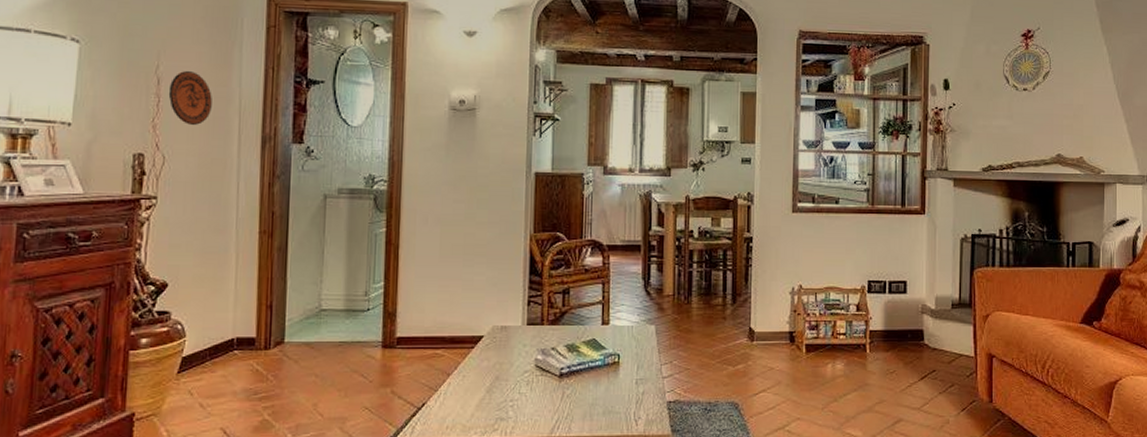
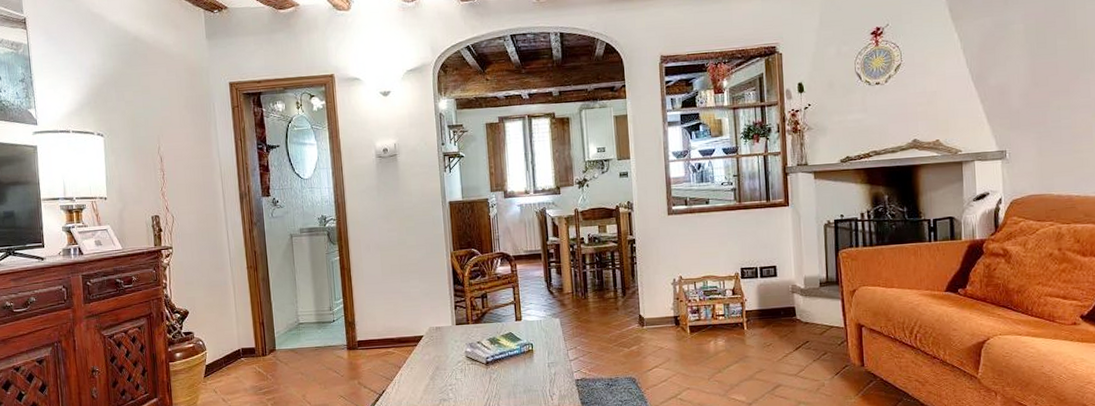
decorative plate: present [168,71,212,125] -> none [169,149,201,190]

